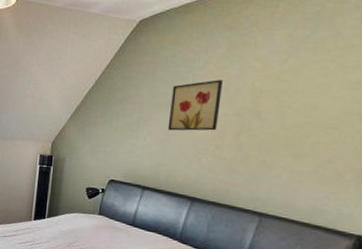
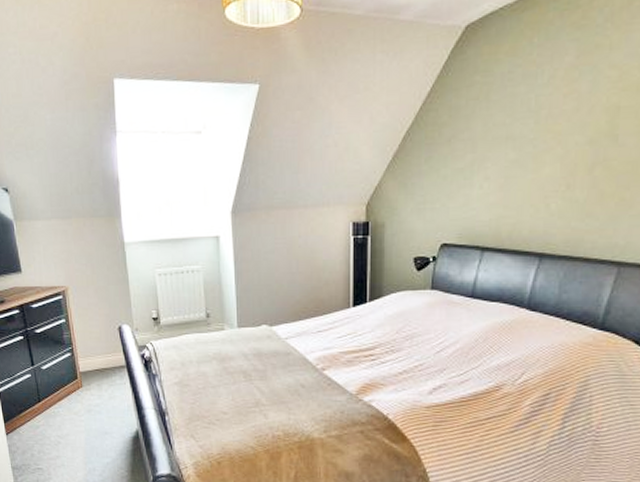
wall art: present [167,80,223,131] -> none [508,98,572,172]

